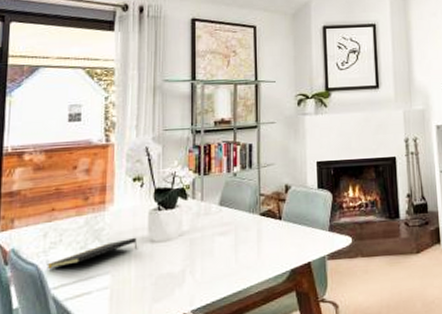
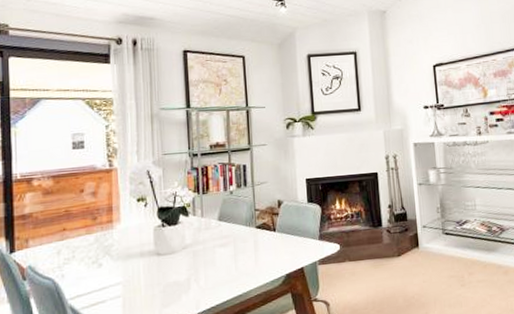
notepad: present [47,237,138,268] -> none [62,251,146,282]

